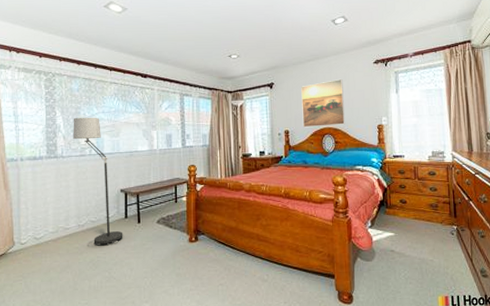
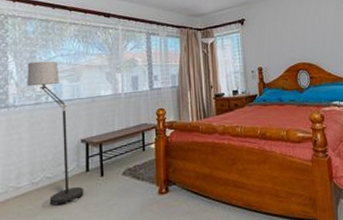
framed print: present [301,79,345,128] -> none [273,14,319,64]

